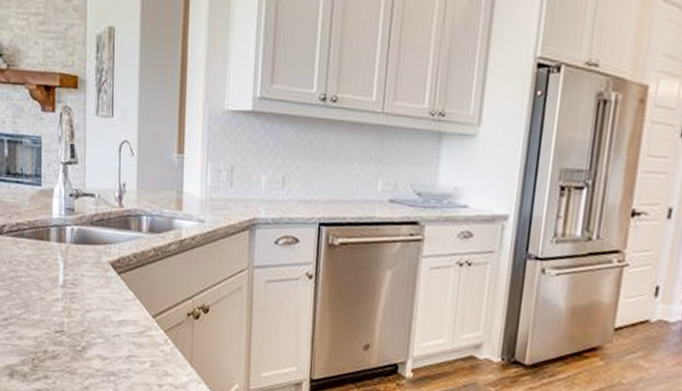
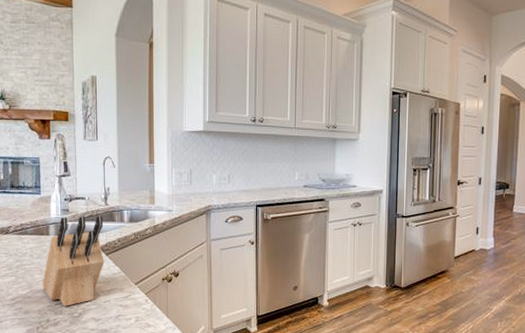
knife block: none [39,218,116,336] -> present [42,216,104,306]

